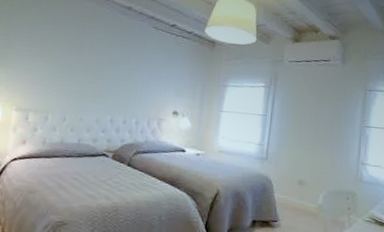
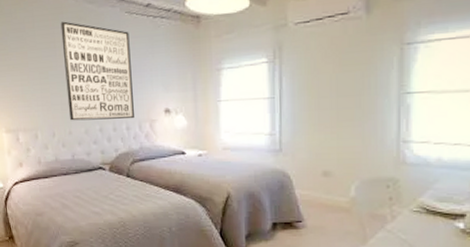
wall art: none [83,24,153,116] -> present [60,21,134,121]

